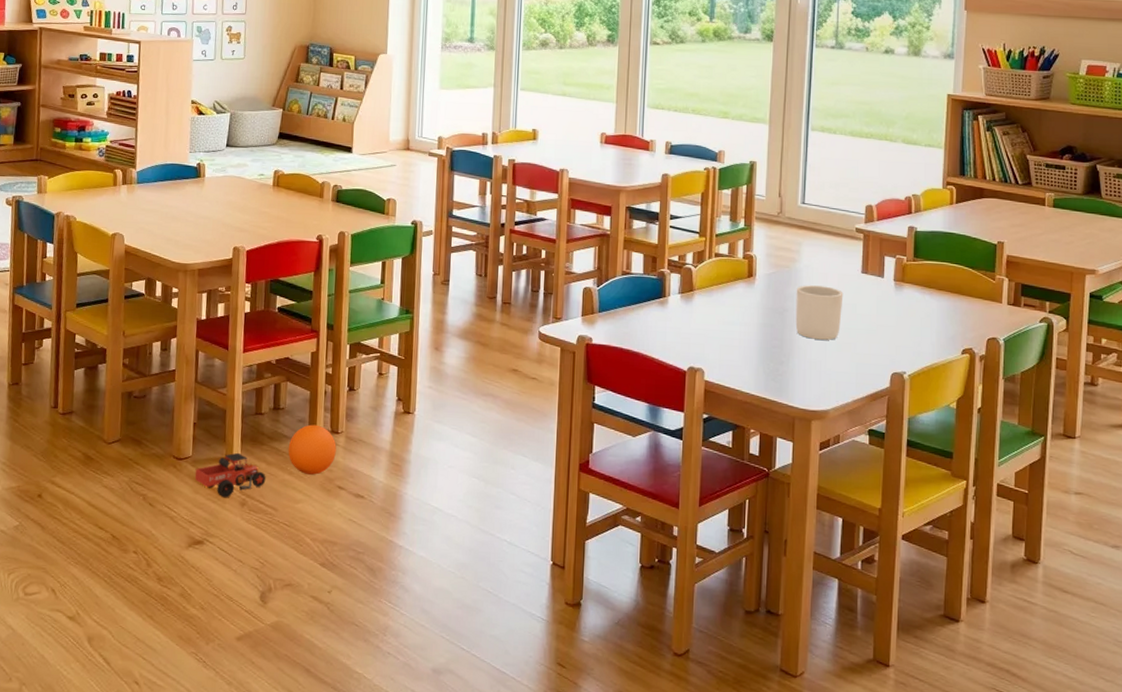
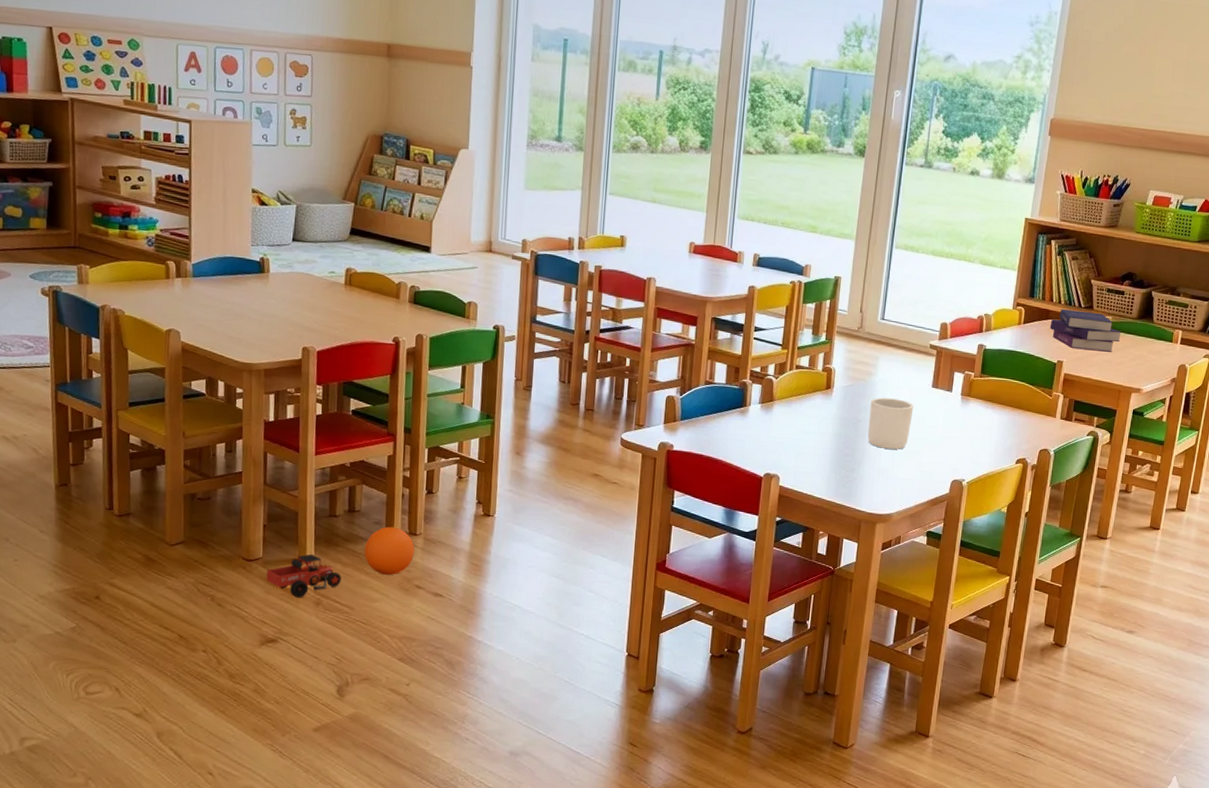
book: none [985,187,1067,231] -> present [1049,309,1122,352]

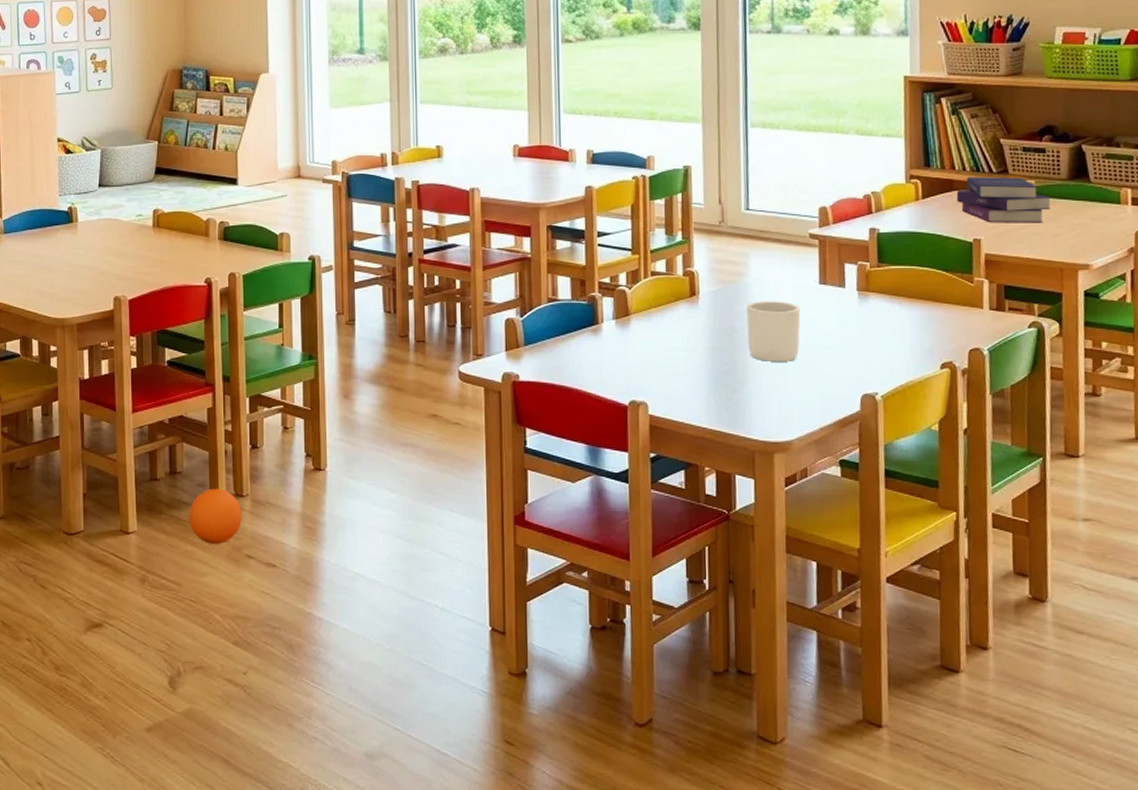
toy truck: present [266,554,342,598] -> none [88,523,167,575]

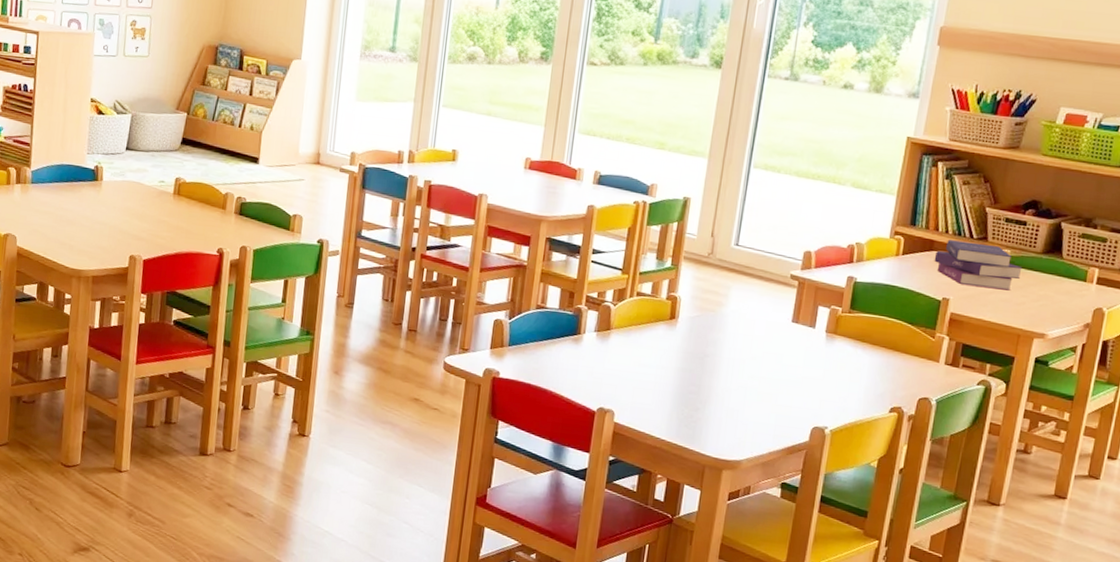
ball: present [189,488,242,544] -> none [178,440,228,491]
mug: present [746,301,801,362] -> none [715,331,770,390]

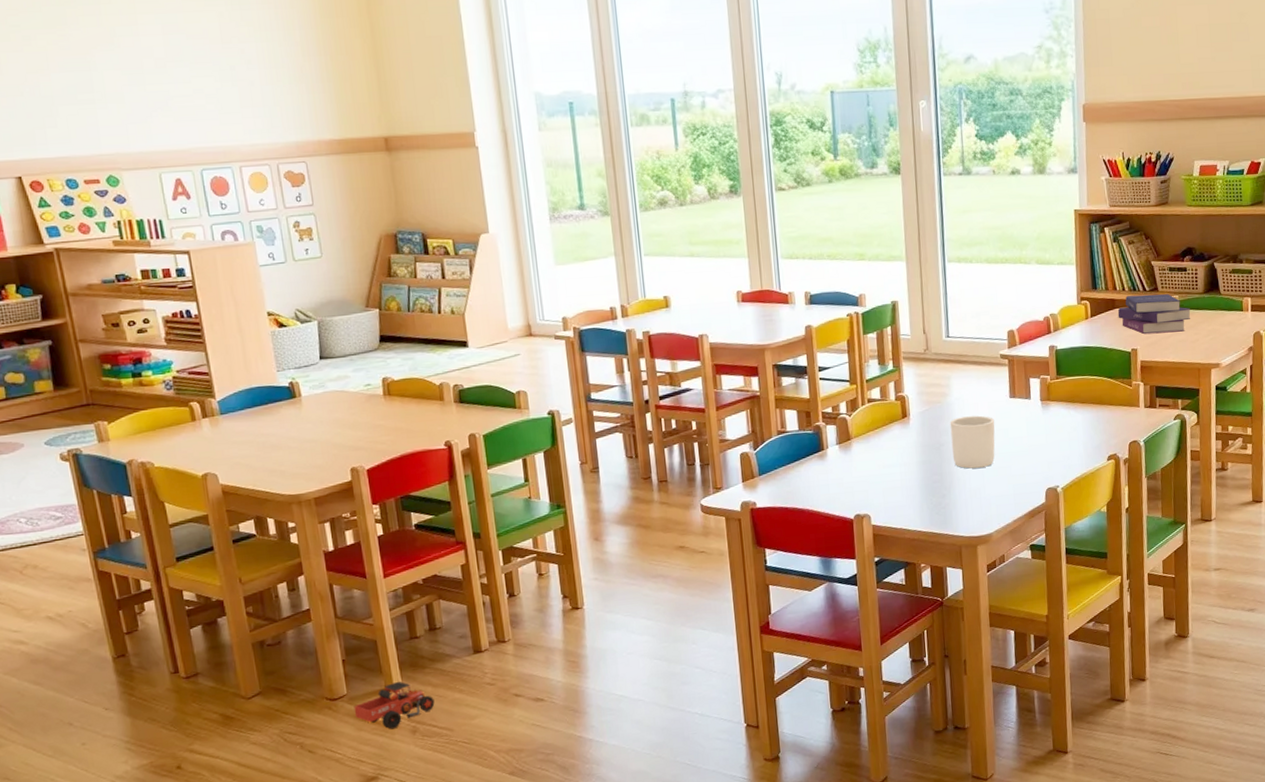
toy truck: none [82,463,155,508] -> present [353,681,435,730]
mug: none [715,331,770,390] -> present [950,415,995,469]

